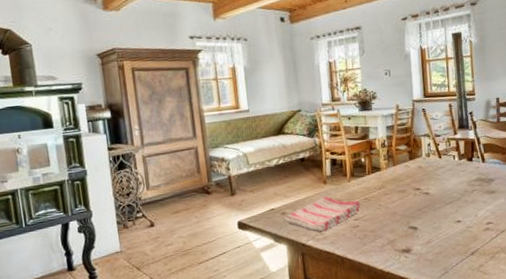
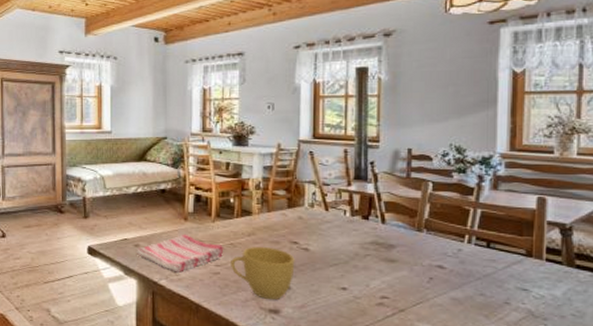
cup: none [367,196,420,242] -> present [231,246,295,300]

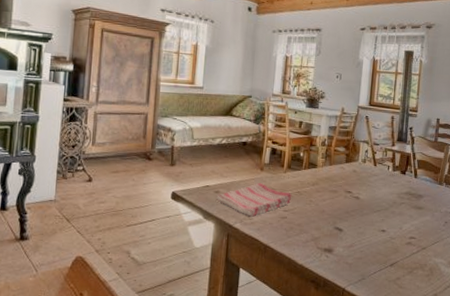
cup: present [231,246,295,300] -> none [296,194,348,241]

